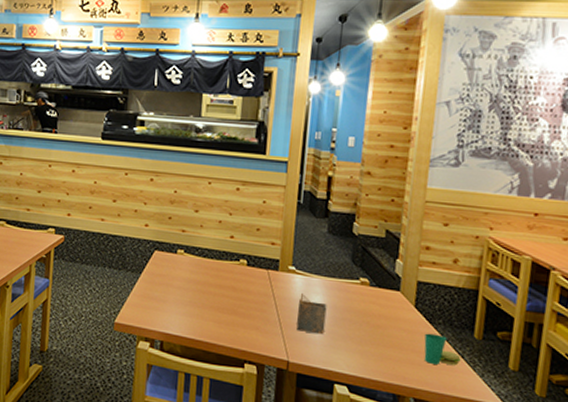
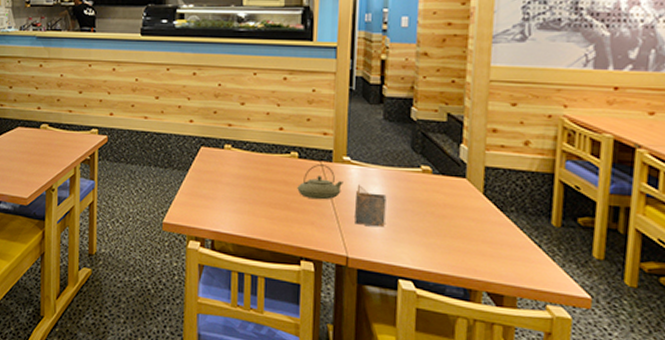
teapot: none [244,272,288,307] -> present [297,164,343,200]
cup: present [424,333,461,366] -> none [495,222,538,256]

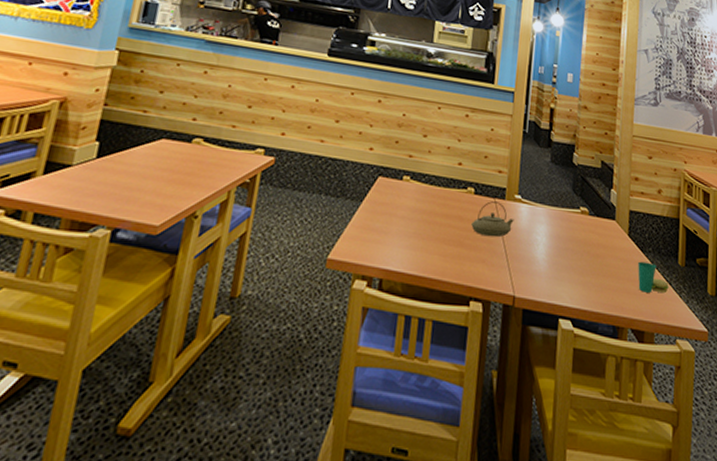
napkin holder: present [355,184,387,228] -> none [522,222,551,266]
cup: none [495,222,538,256] -> present [637,261,669,294]

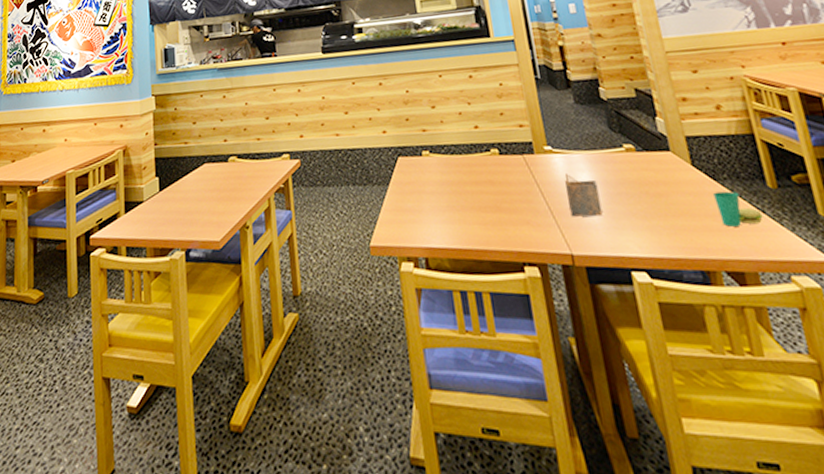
teapot: present [471,201,514,238] -> none [504,158,550,197]
napkin holder: none [522,222,551,266] -> present [564,172,603,217]

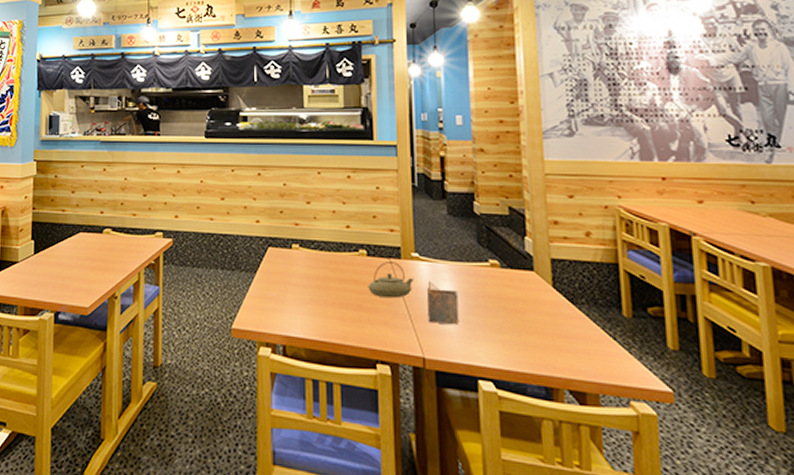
teapot: none [504,158,550,197] -> present [368,262,414,299]
cup: present [712,191,763,227] -> none [568,315,613,350]

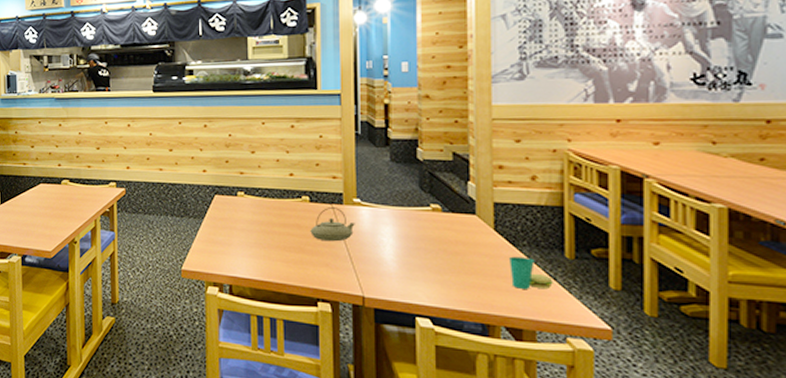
napkin holder: present [427,280,459,325] -> none [368,224,399,267]
cup: none [568,315,613,350] -> present [508,256,553,290]

